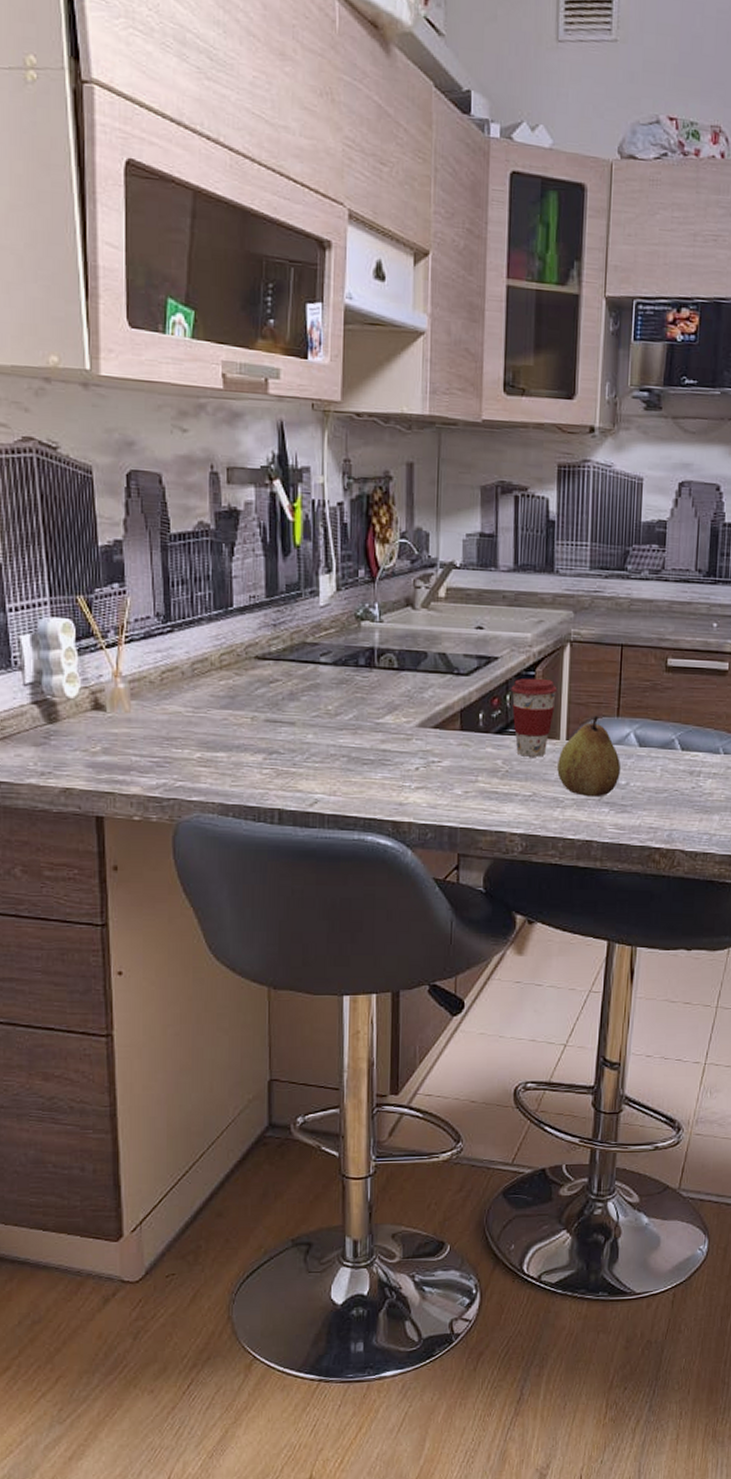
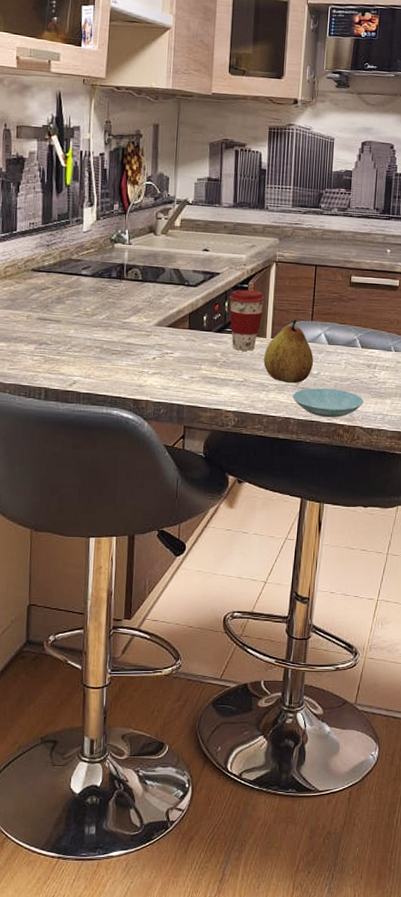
saucer: none [594,802,686,839] -> present [292,388,364,417]

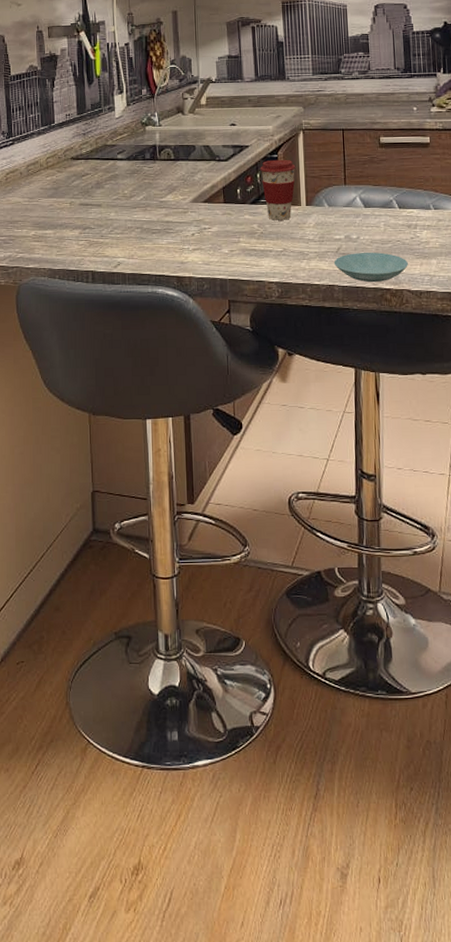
fruit: present [264,319,313,384] -> none [301,185,351,250]

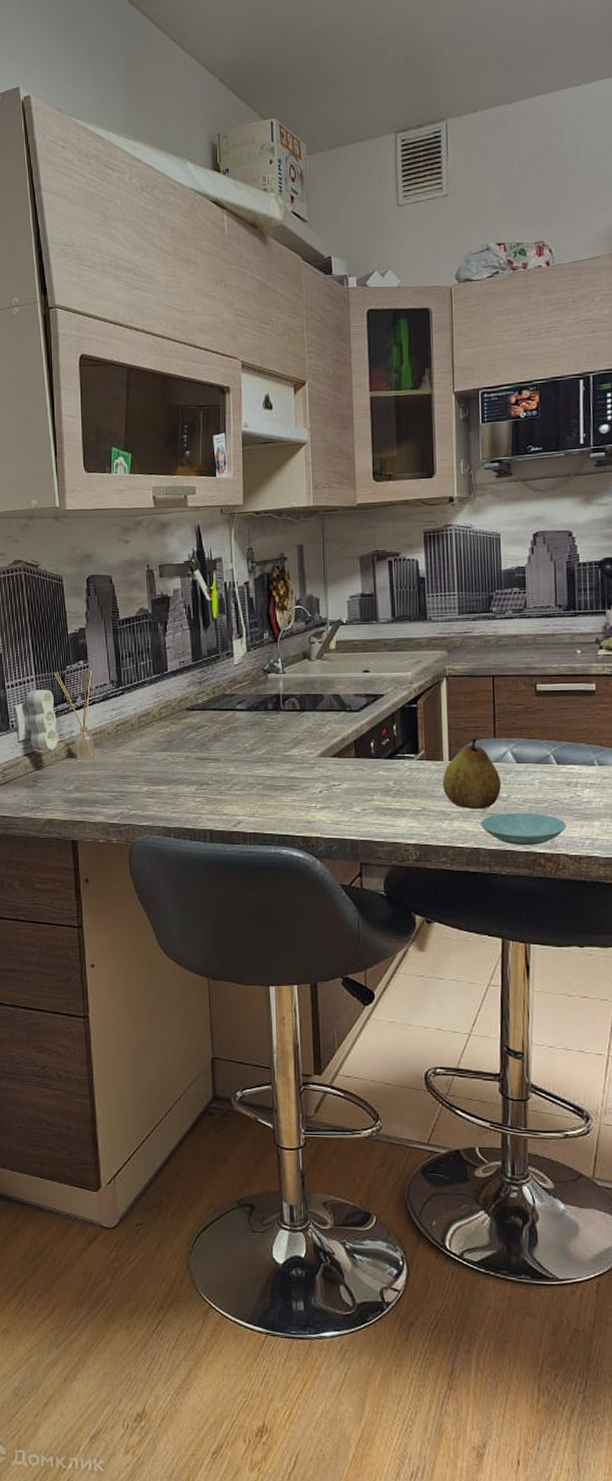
coffee cup: present [260,159,296,220] -> none [397,709,438,777]
fruit: none [301,185,351,250] -> present [443,738,501,810]

